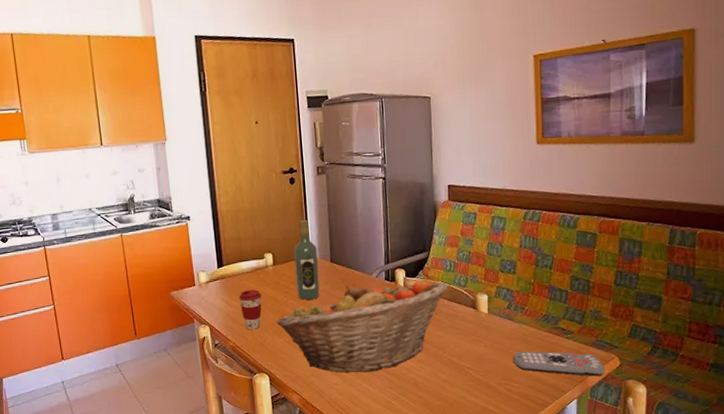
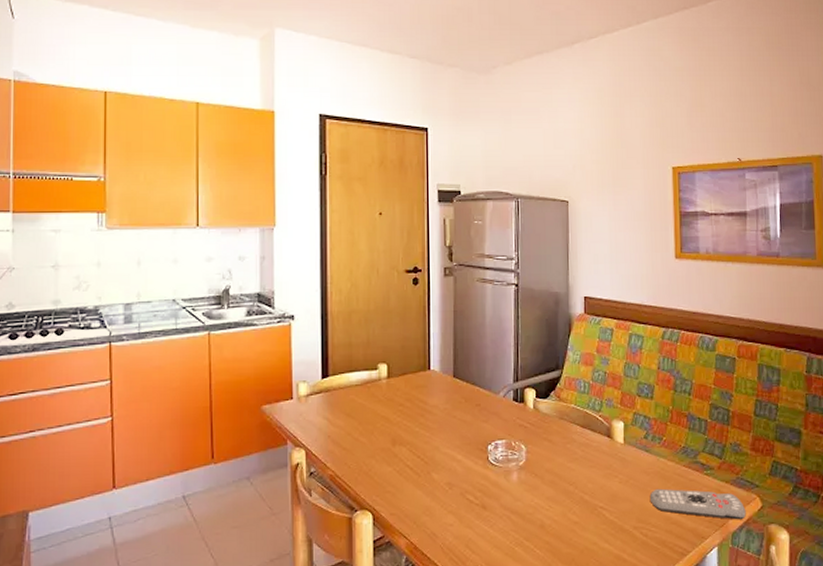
coffee cup: present [239,289,262,330] -> none [344,406,372,456]
fruit basket: present [276,280,449,373] -> none [386,402,582,511]
wine bottle: present [294,219,320,300] -> none [412,326,440,421]

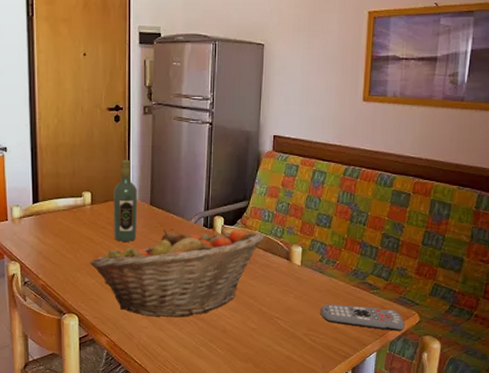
fruit basket: none [386,402,582,511] -> present [90,229,265,317]
wine bottle: none [412,326,440,421] -> present [113,159,138,242]

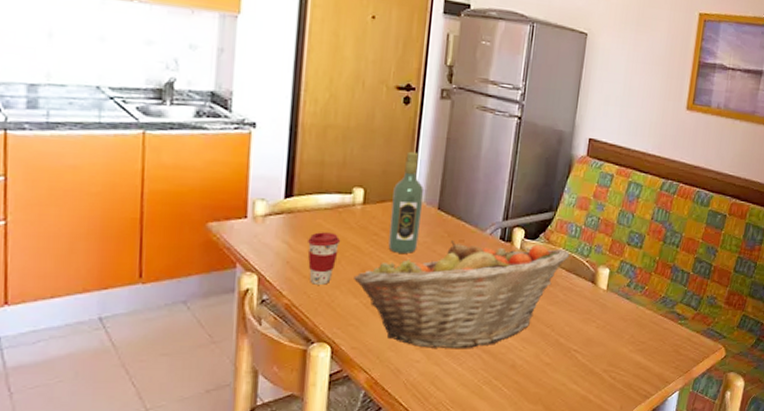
coffee cup: none [53,228,78,269] -> present [307,232,341,285]
remote control: present [320,303,405,331] -> none [623,335,711,367]

